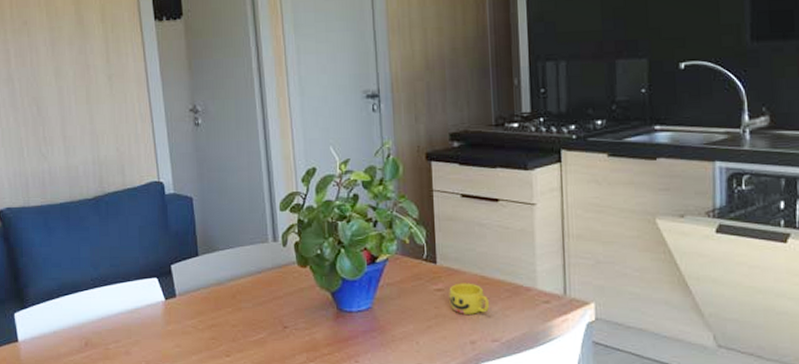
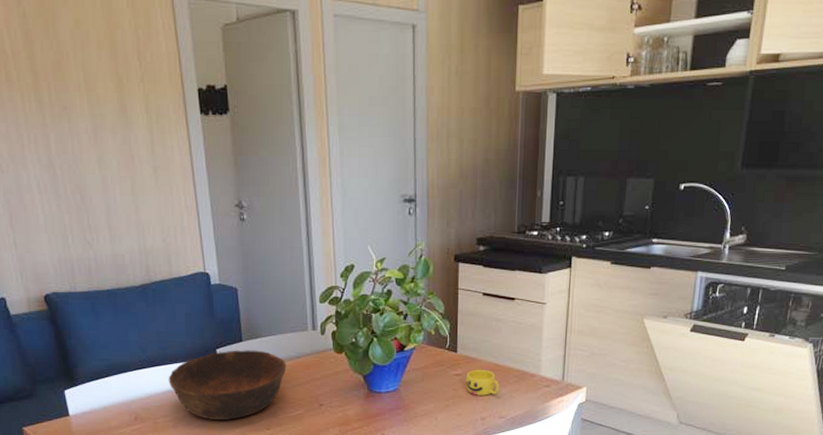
bowl: none [120,265,246,345] -> present [168,350,286,420]

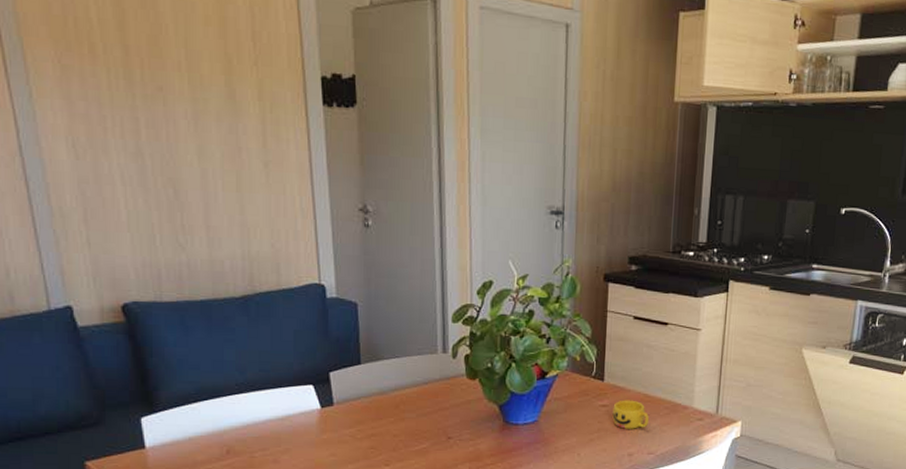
bowl: present [168,350,286,420] -> none [270,373,411,454]

